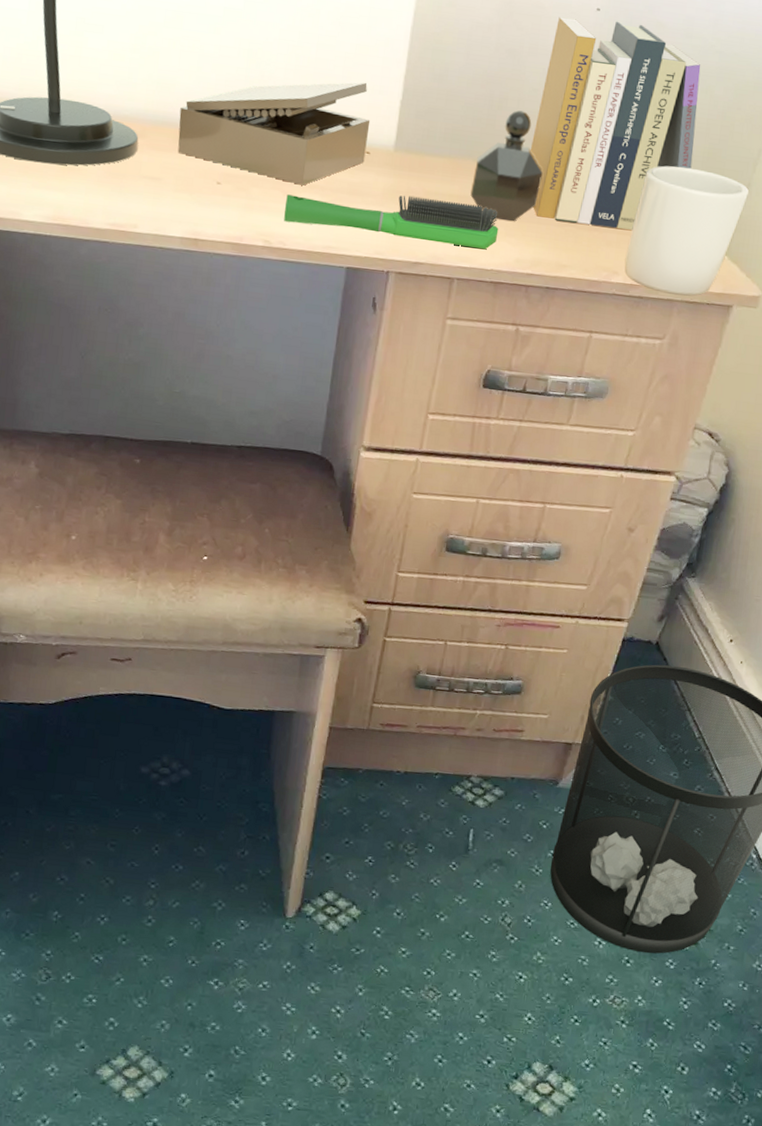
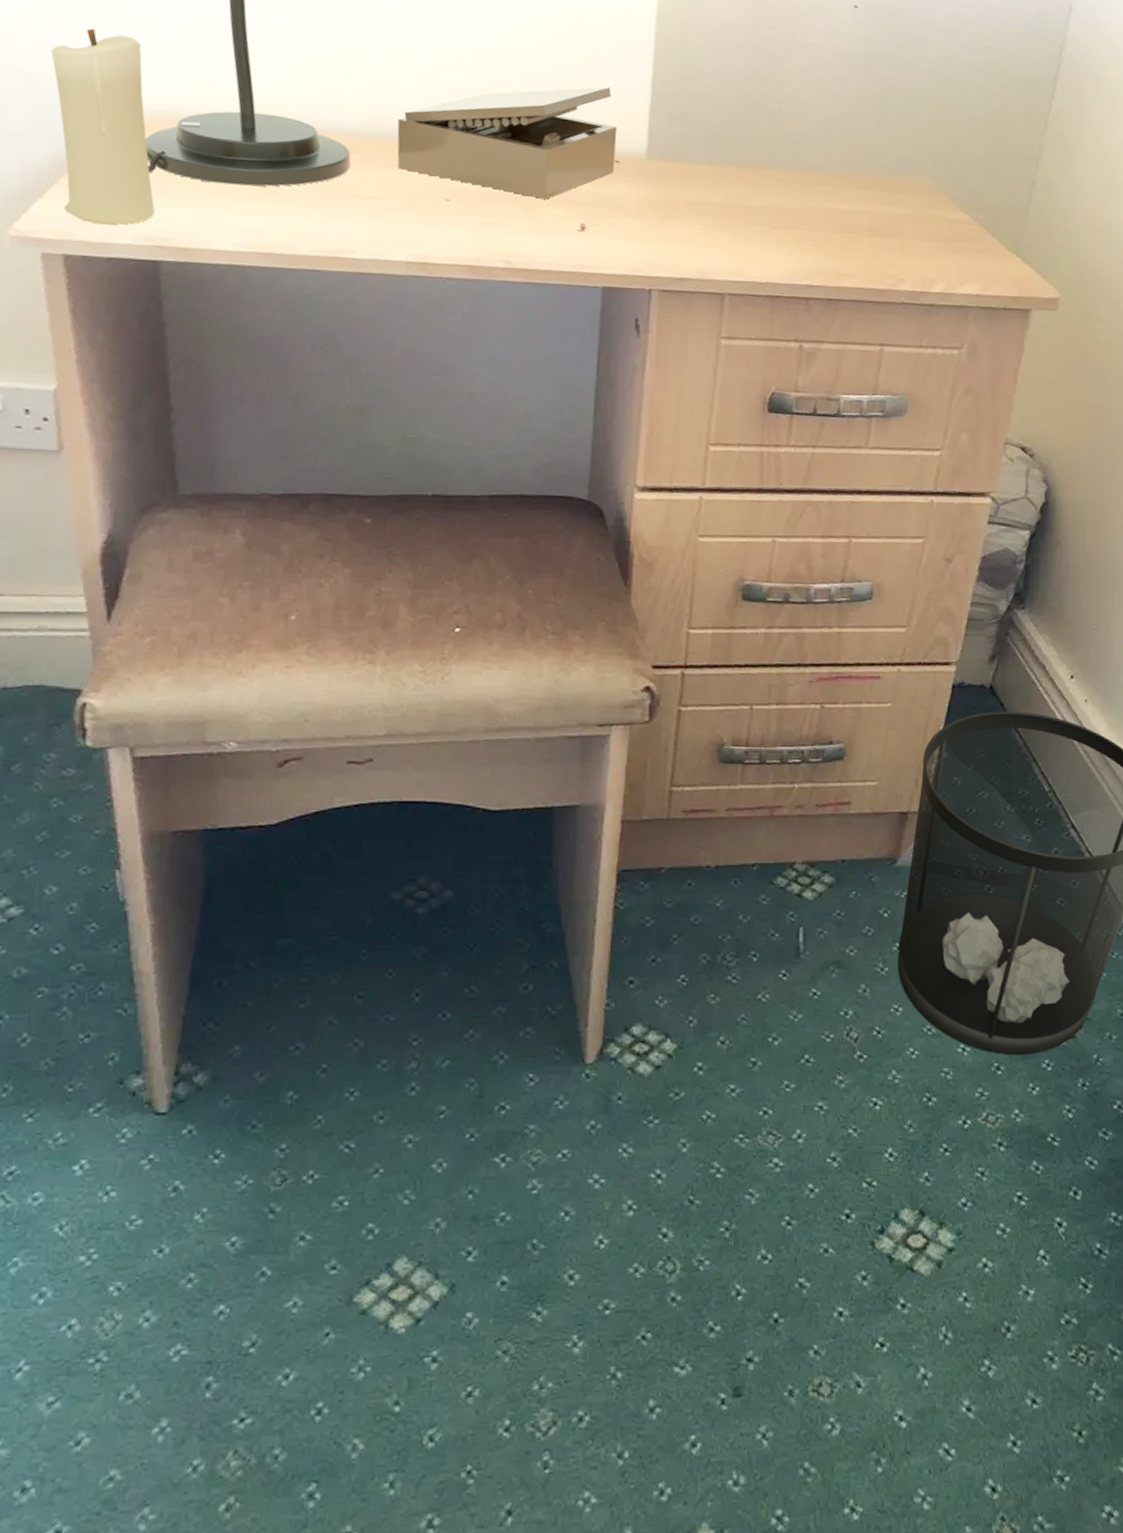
hairbrush: present [284,194,499,250] -> none [526,206,770,261]
perfume bottle: present [470,110,543,221] -> none [736,112,813,229]
books: present [530,17,701,230] -> none [796,15,972,234]
mug: present [624,165,749,297] -> none [911,165,1034,302]

